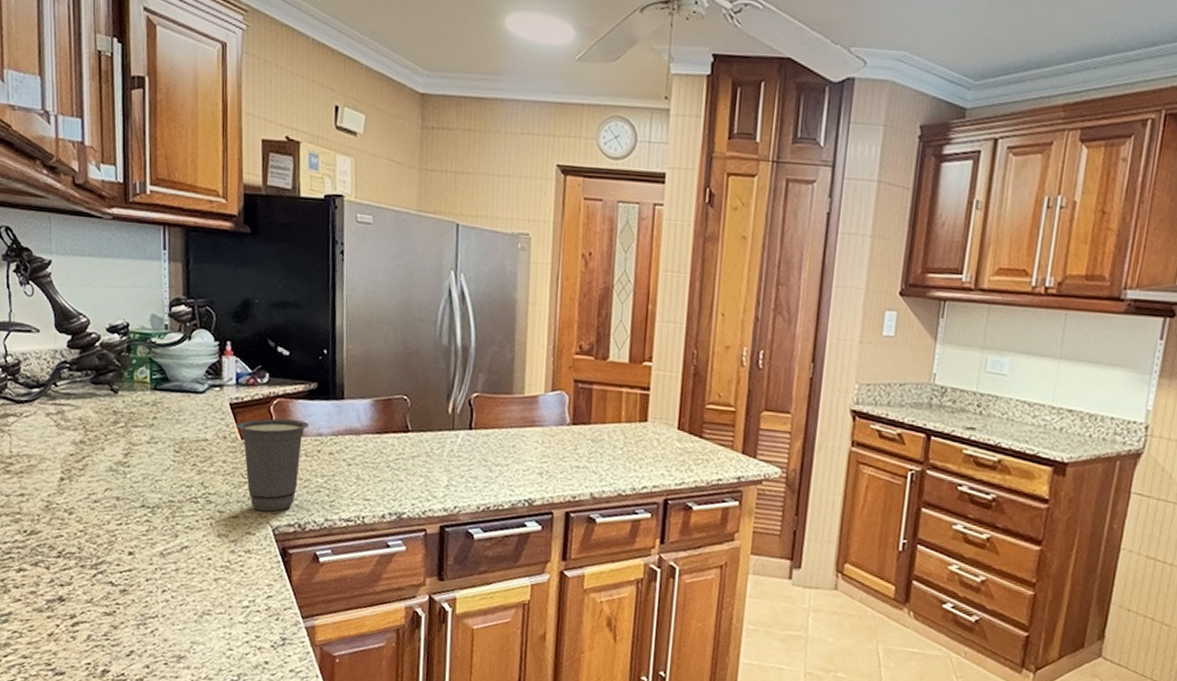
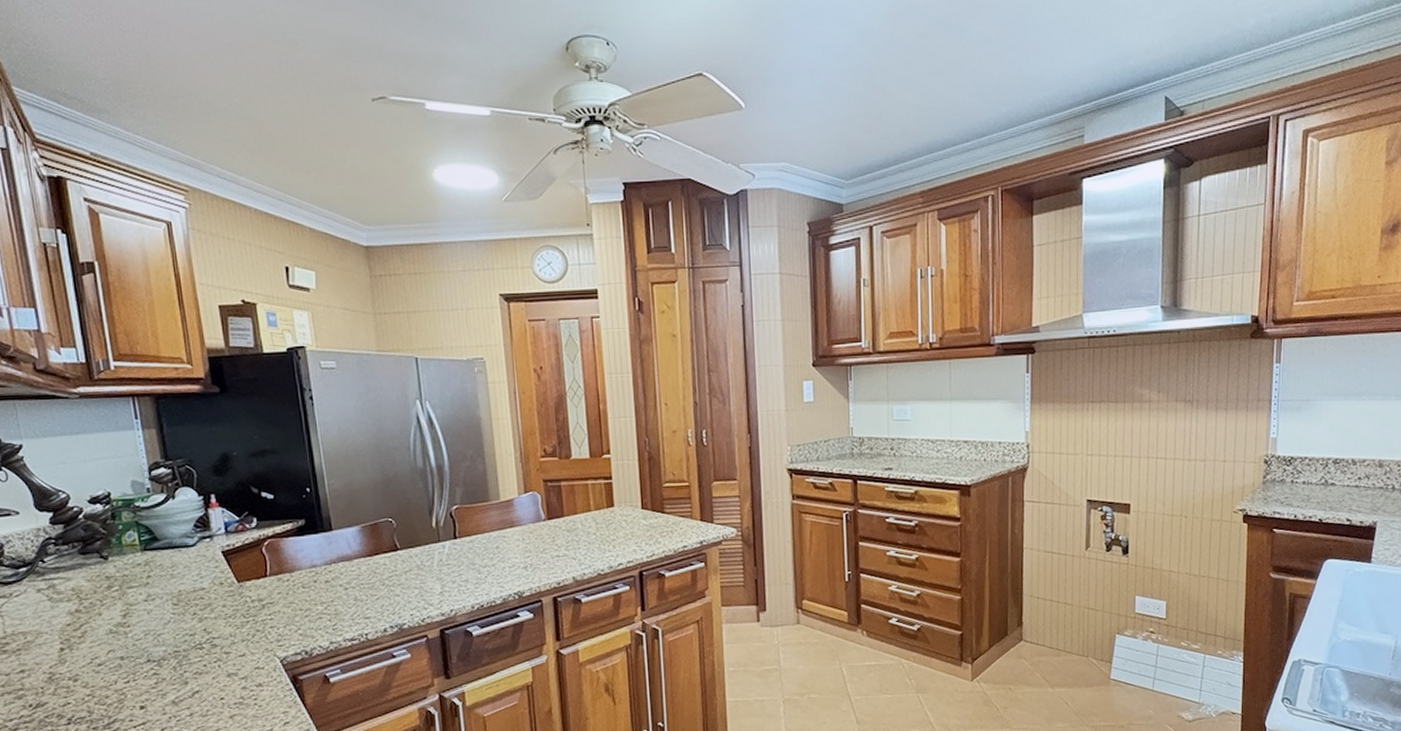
cup: present [237,418,310,512] -> none [232,556,303,645]

